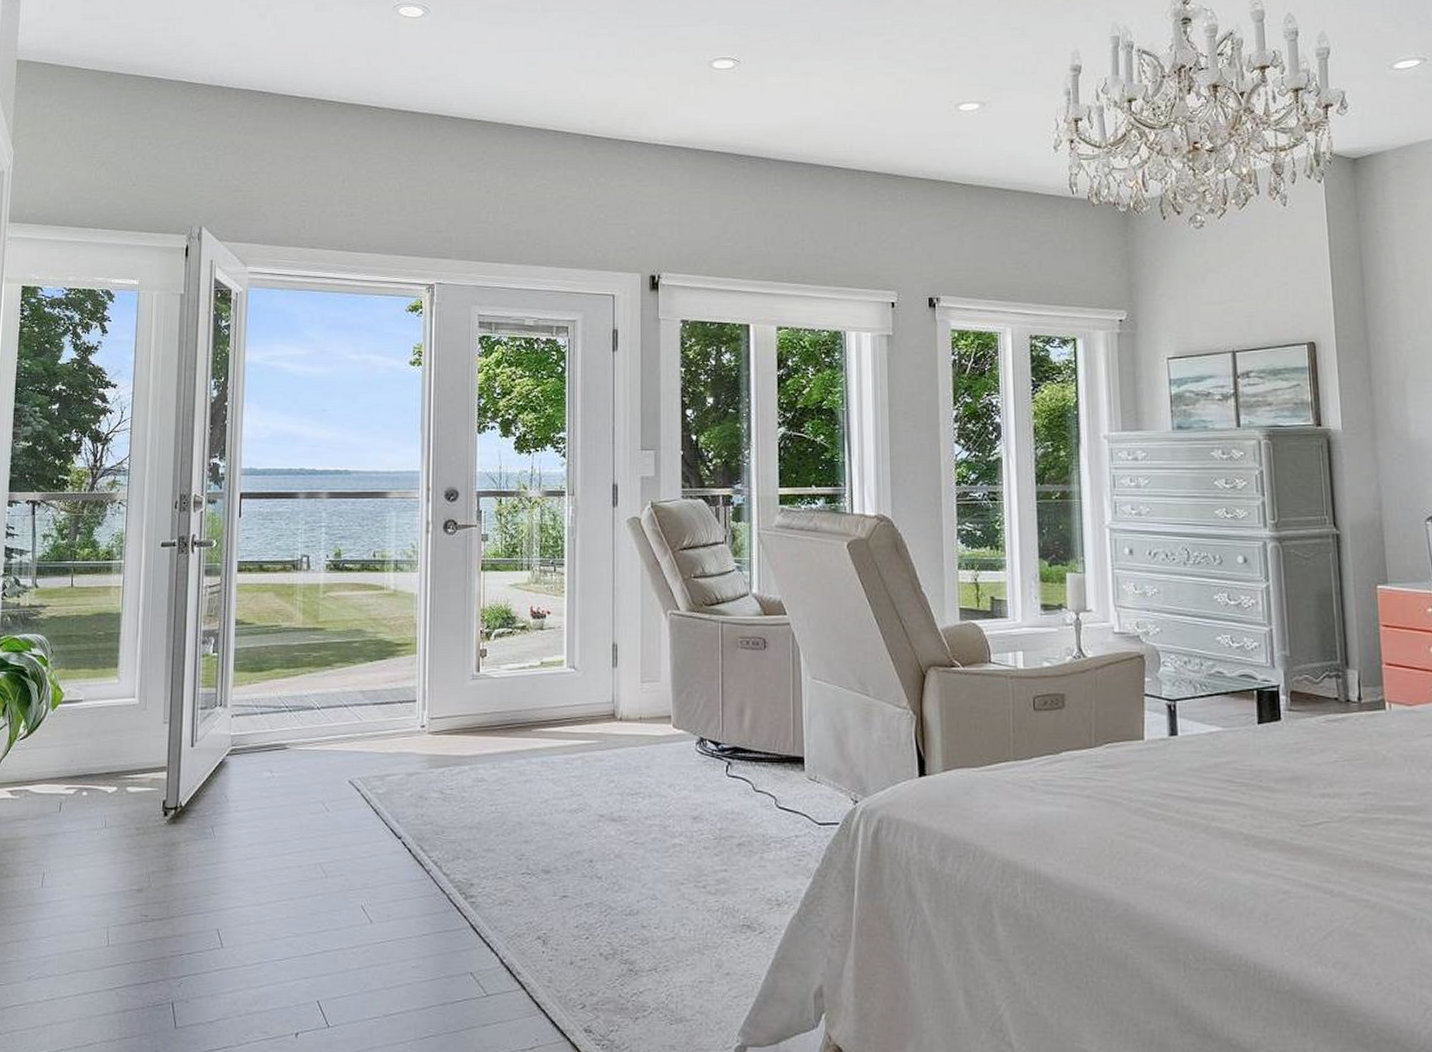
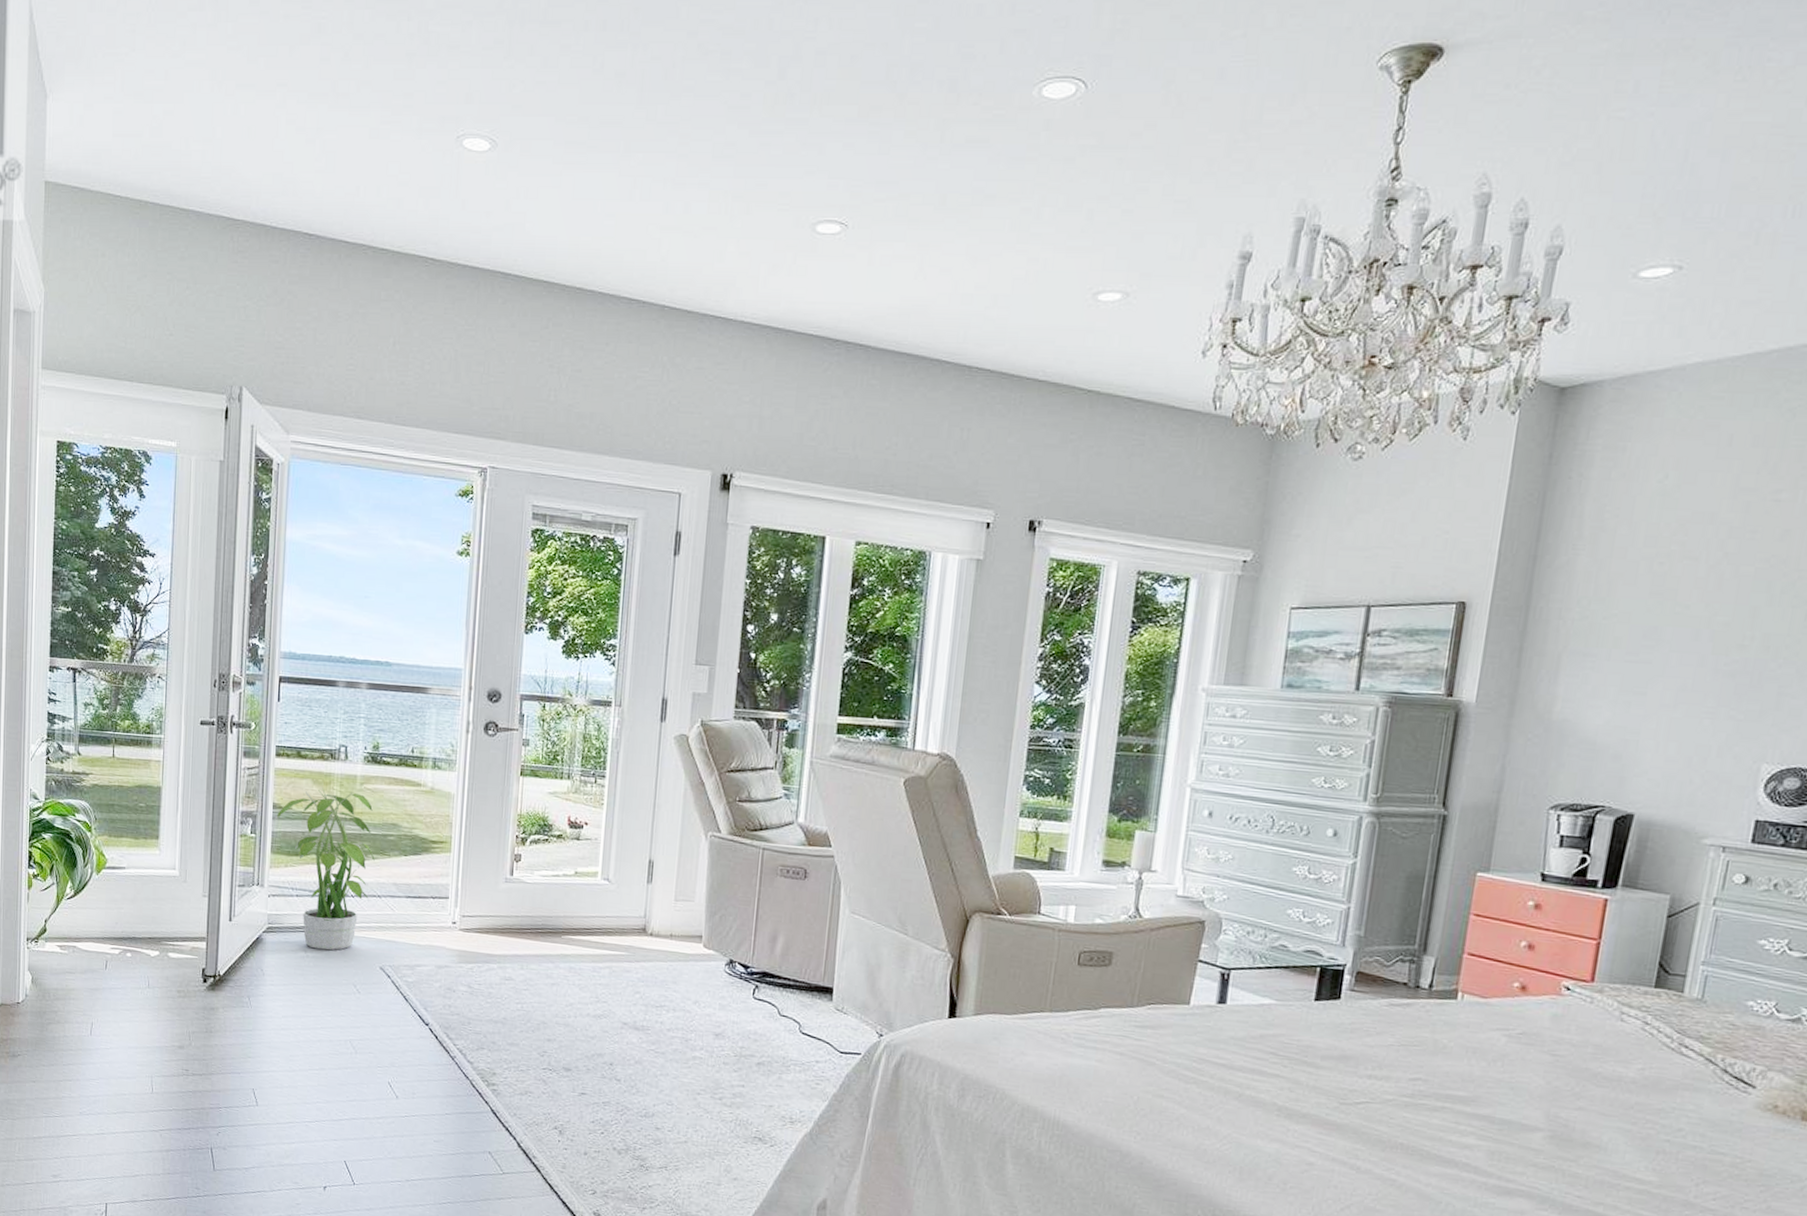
potted plant: none [236,600,340,768] -> present [273,788,375,951]

